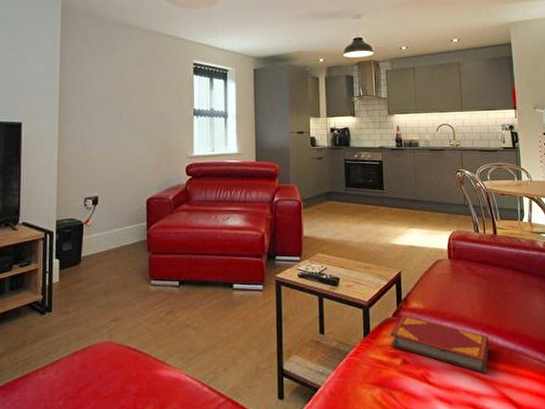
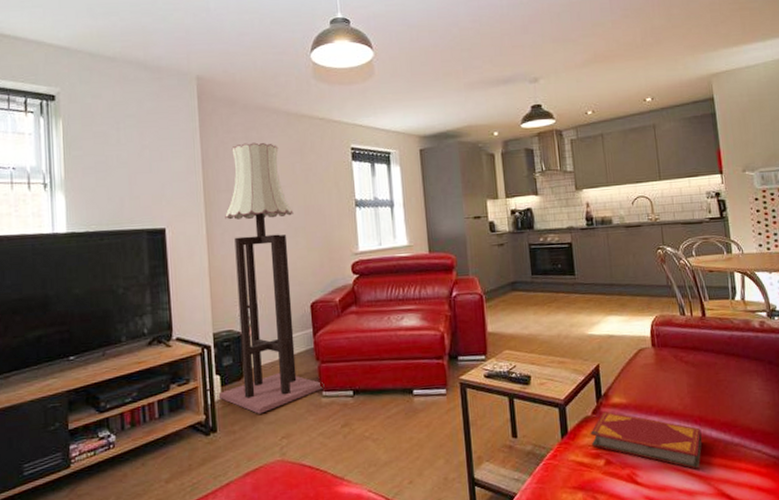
floor lamp: none [57,52,153,297] -> present [219,142,325,414]

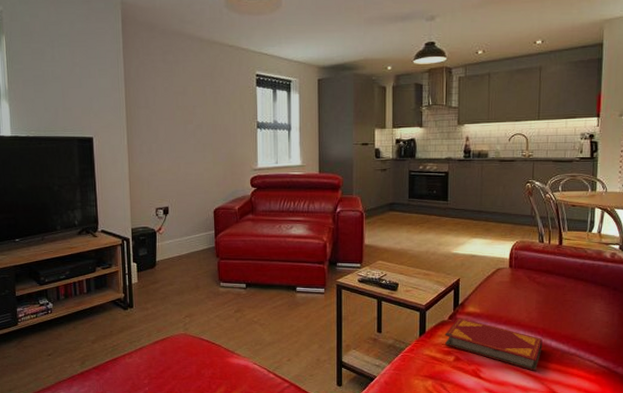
floor lamp: present [219,142,325,414] -> none [136,65,222,296]

